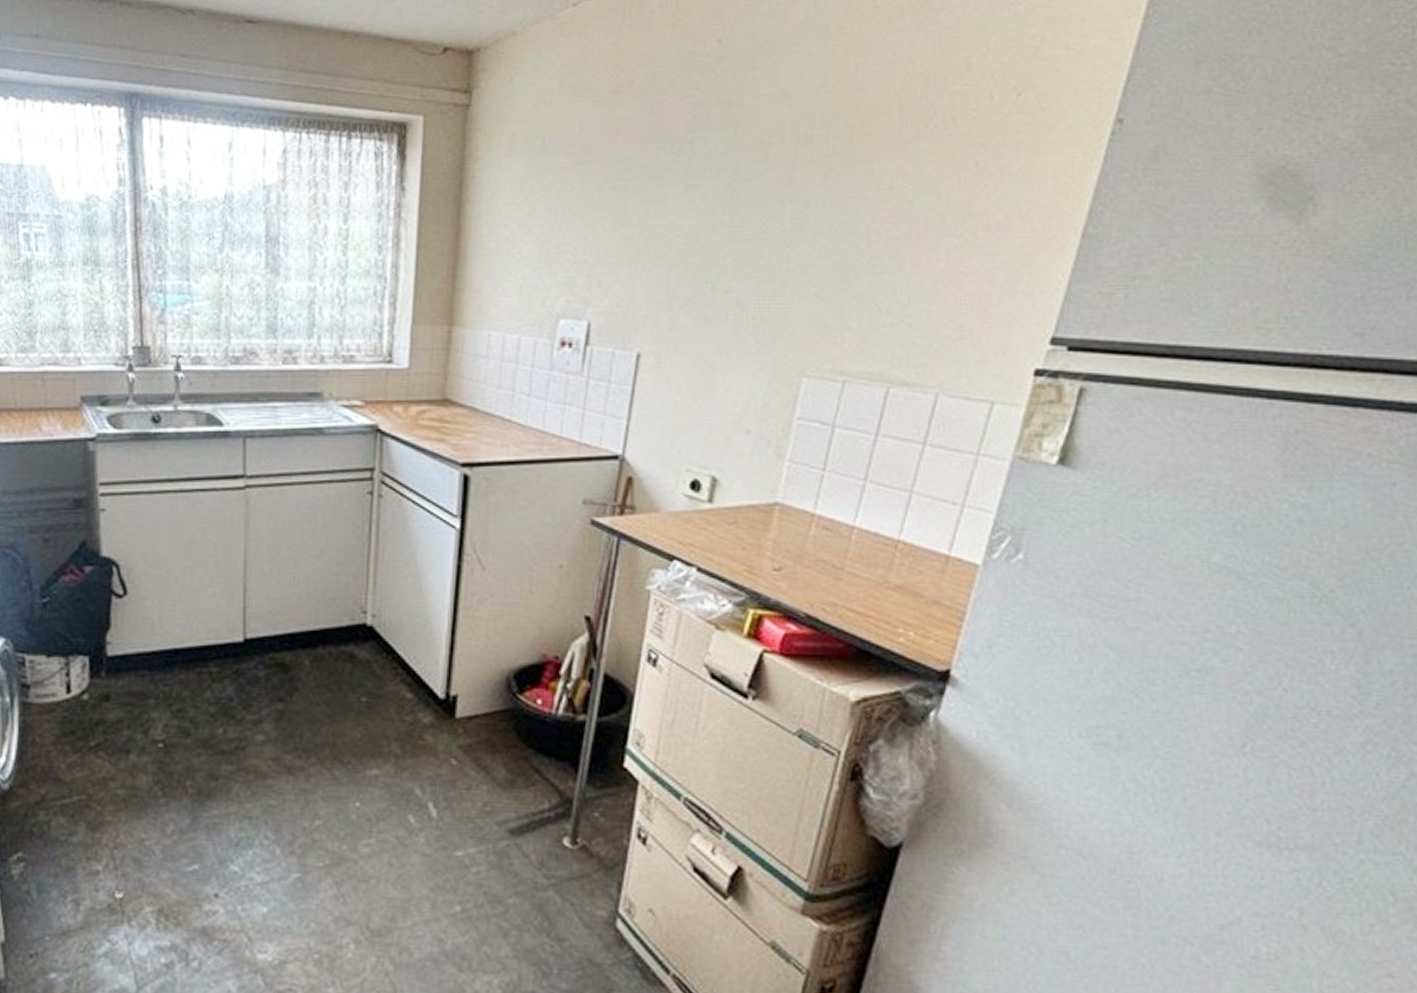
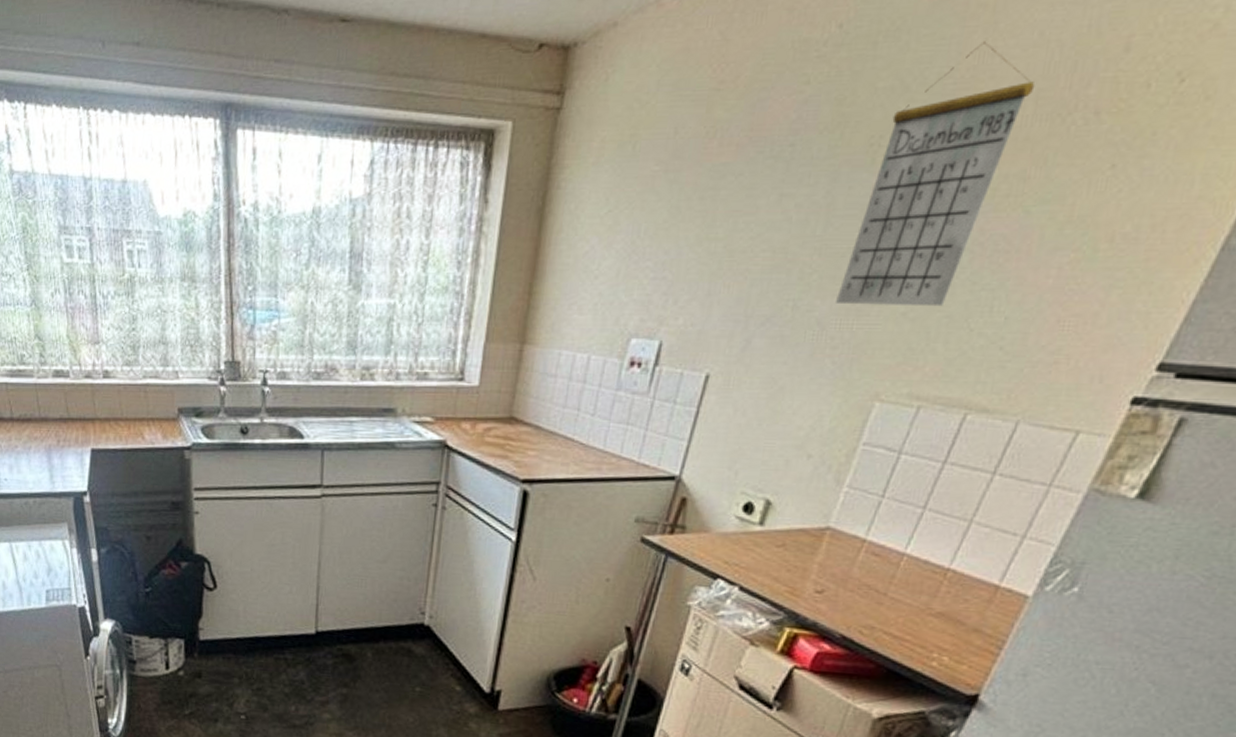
calendar: none [752,58,897,288] -> present [836,41,1035,307]

